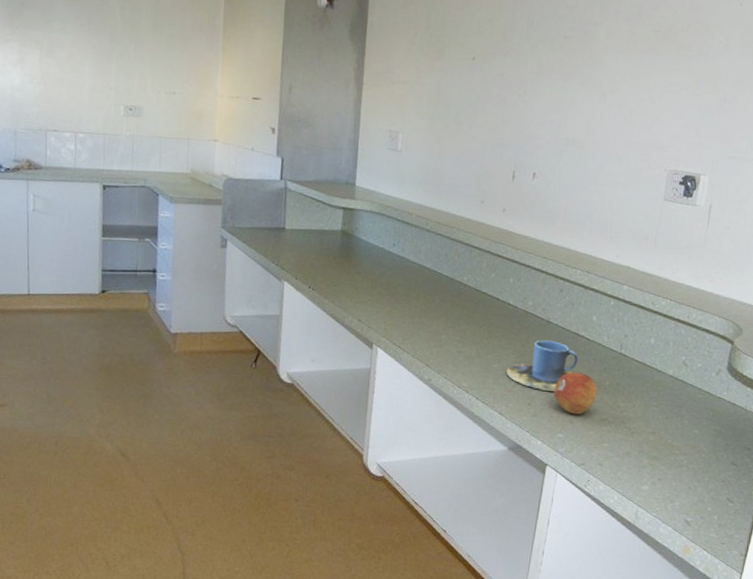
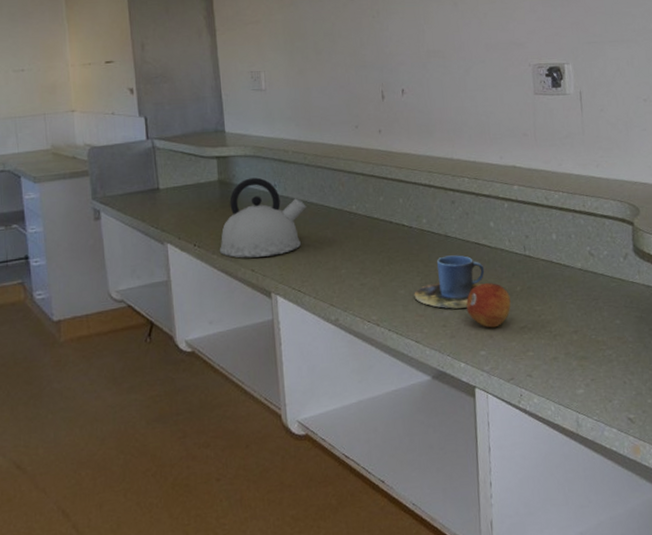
kettle: none [331,233,420,311] -> present [219,177,307,258]

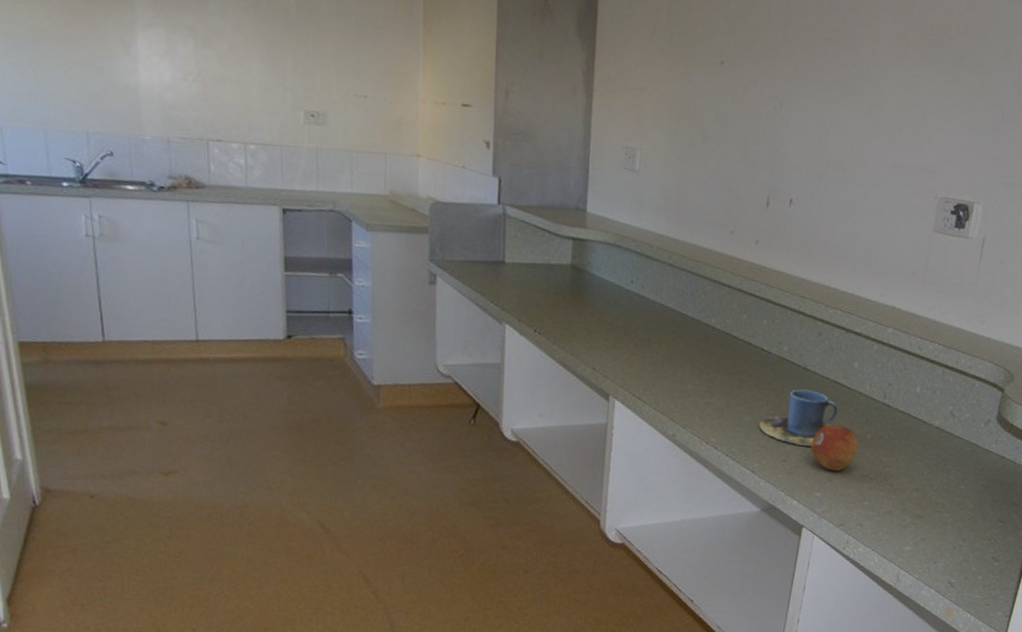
kettle: present [219,177,307,258] -> none [560,268,663,357]

